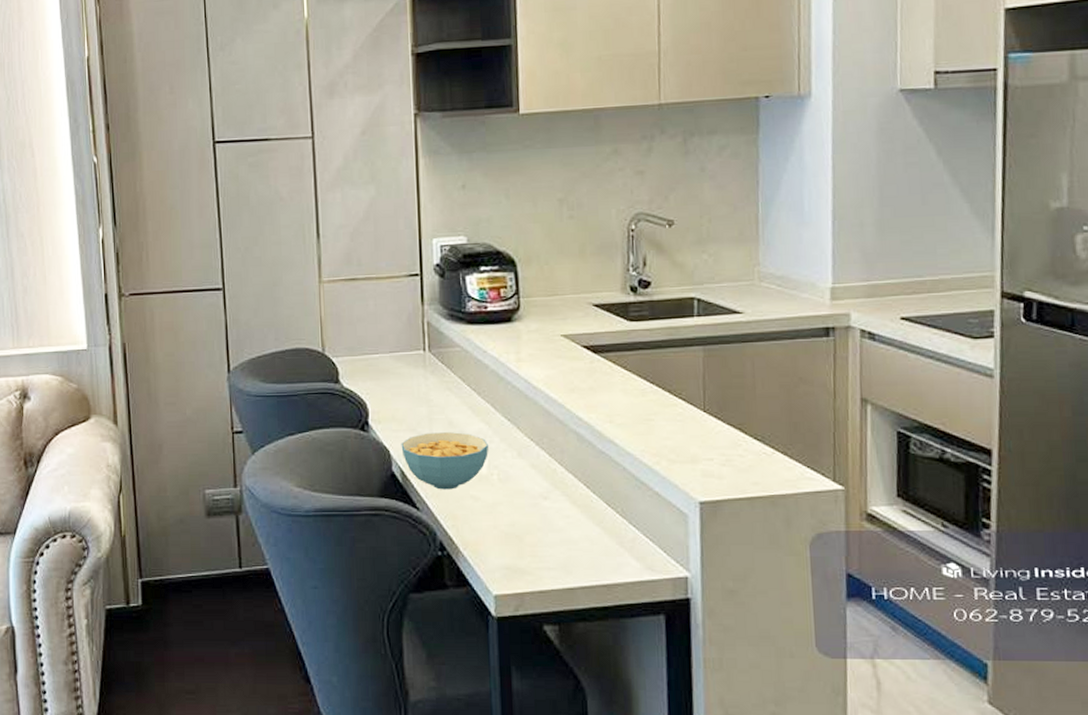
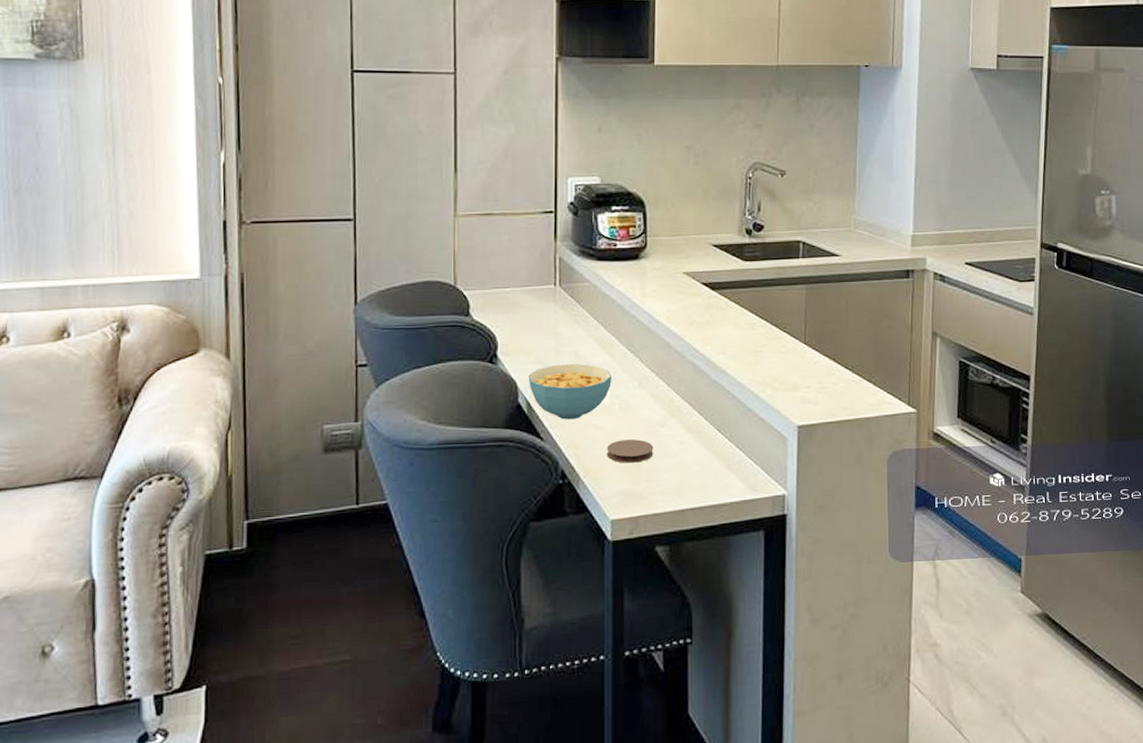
coaster: none [486,512,537,536] -> present [606,439,654,463]

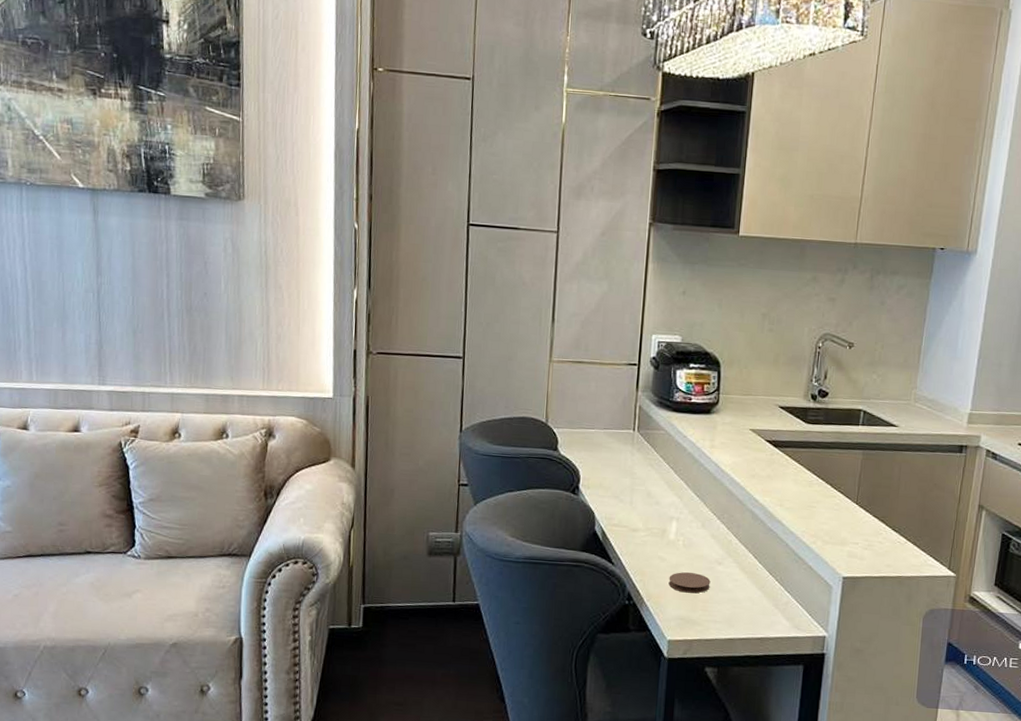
cereal bowl: present [528,364,613,420] -> none [604,500,679,550]

